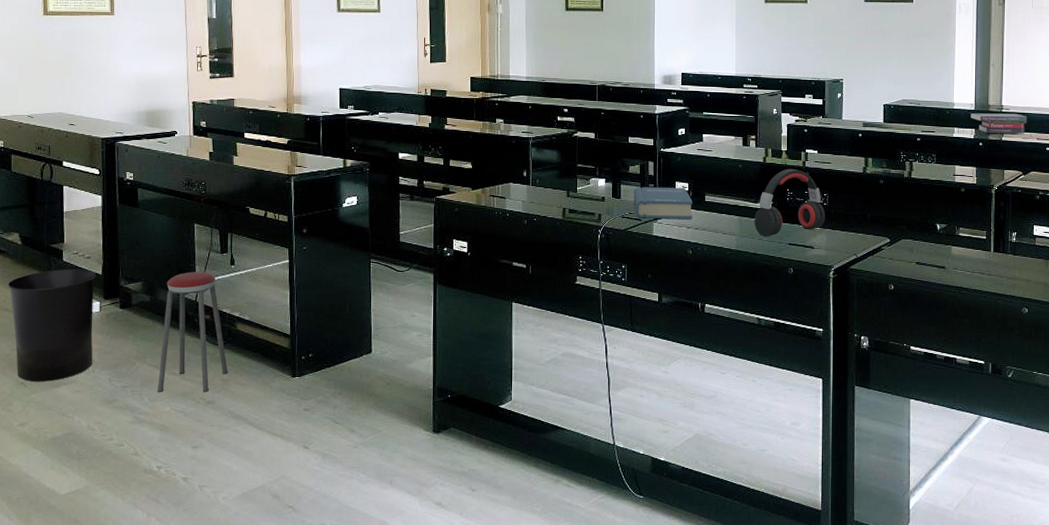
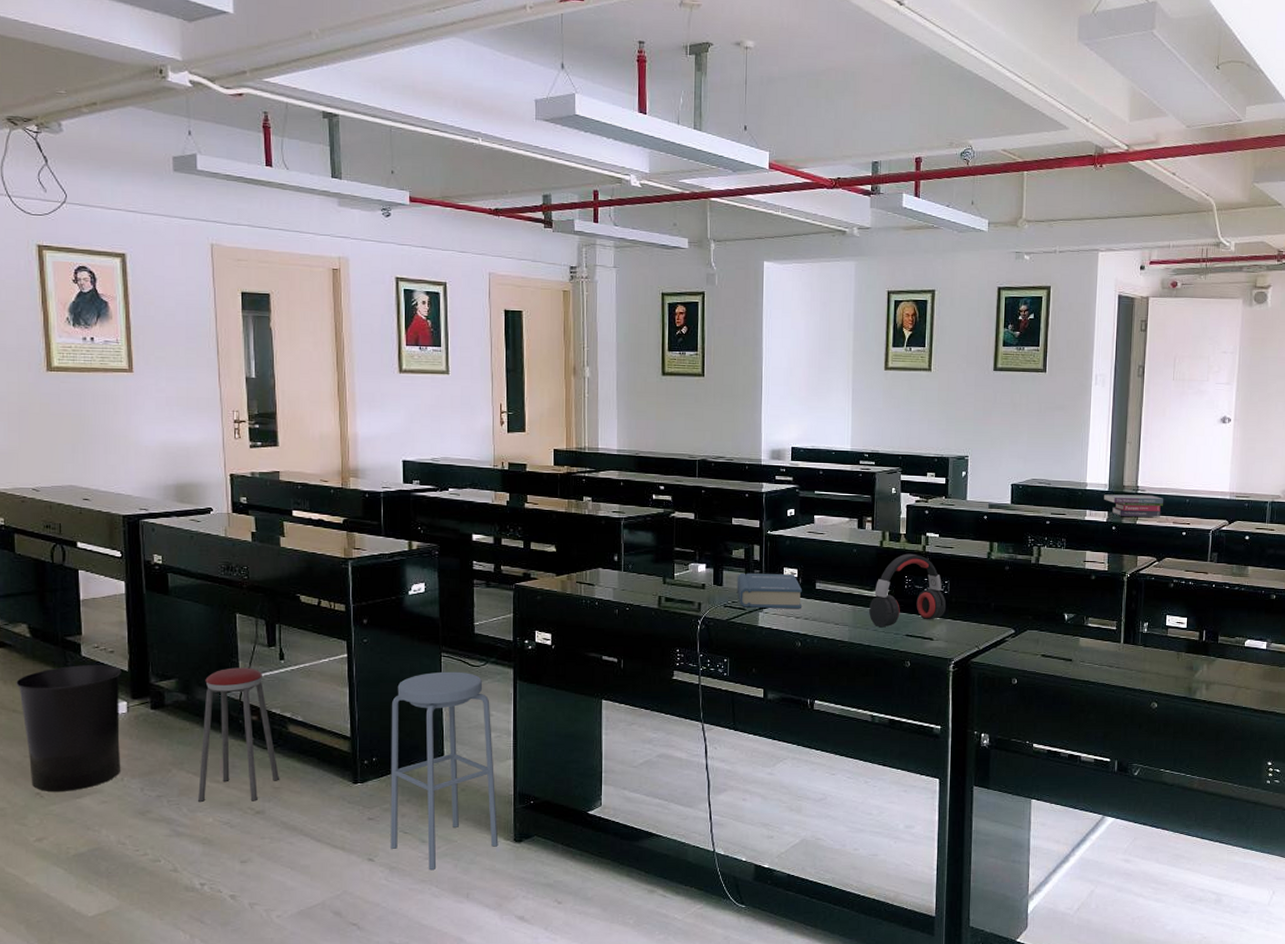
stool: none [323,276,419,457] -> present [390,671,499,869]

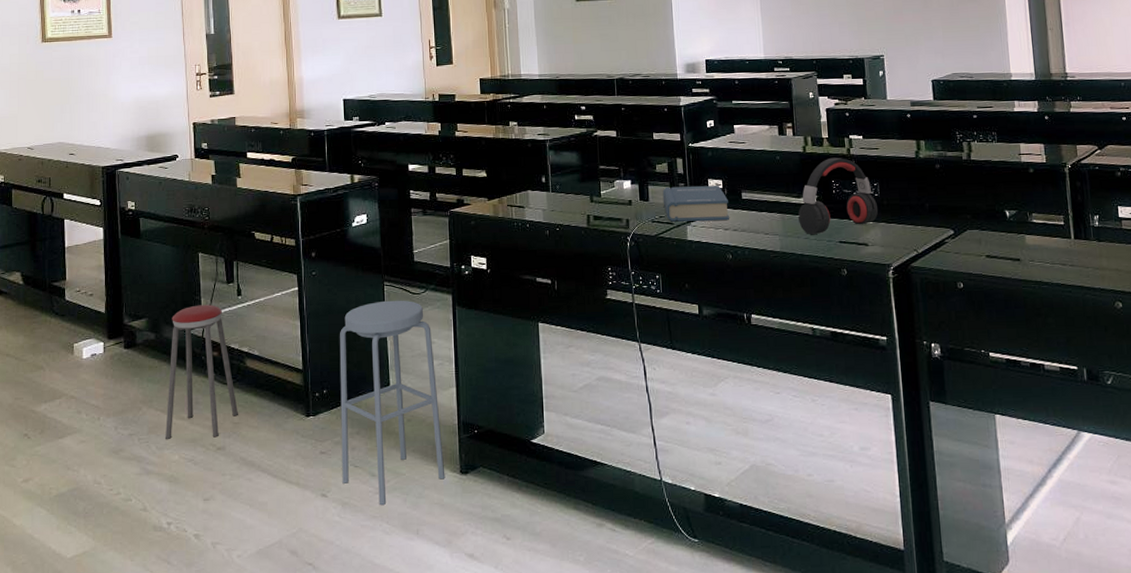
waste bin: present [16,665,122,791] -> none [10,308,99,432]
books: present [1104,494,1164,517] -> none [1031,81,1098,105]

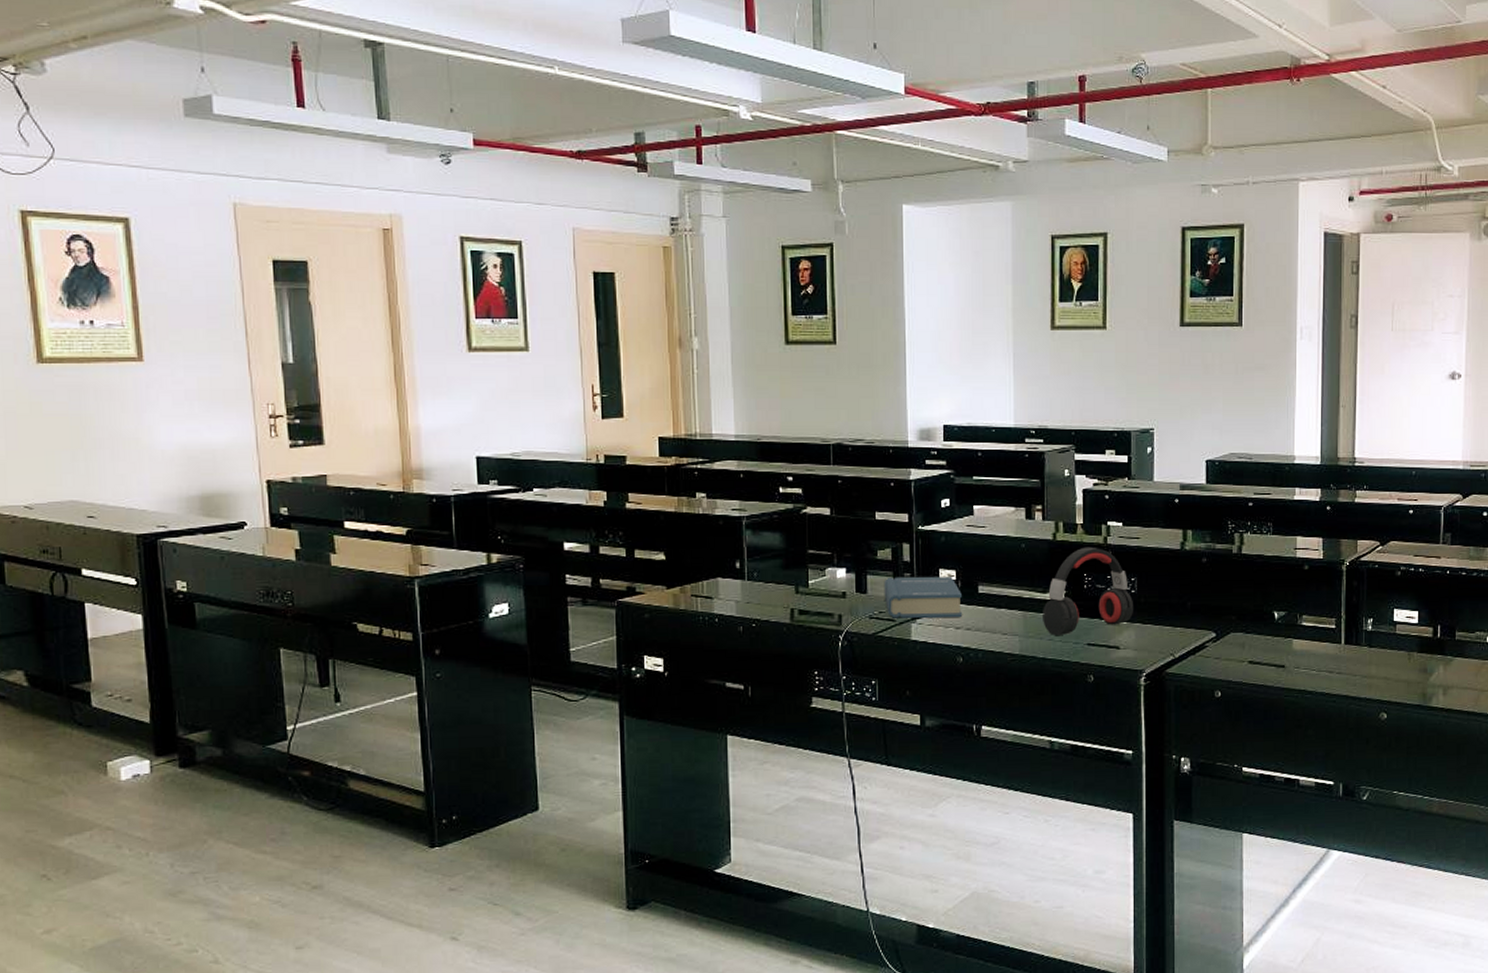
music stool: present [166,304,239,440] -> none [241,713,341,879]
stool: present [339,300,445,505] -> none [473,708,608,947]

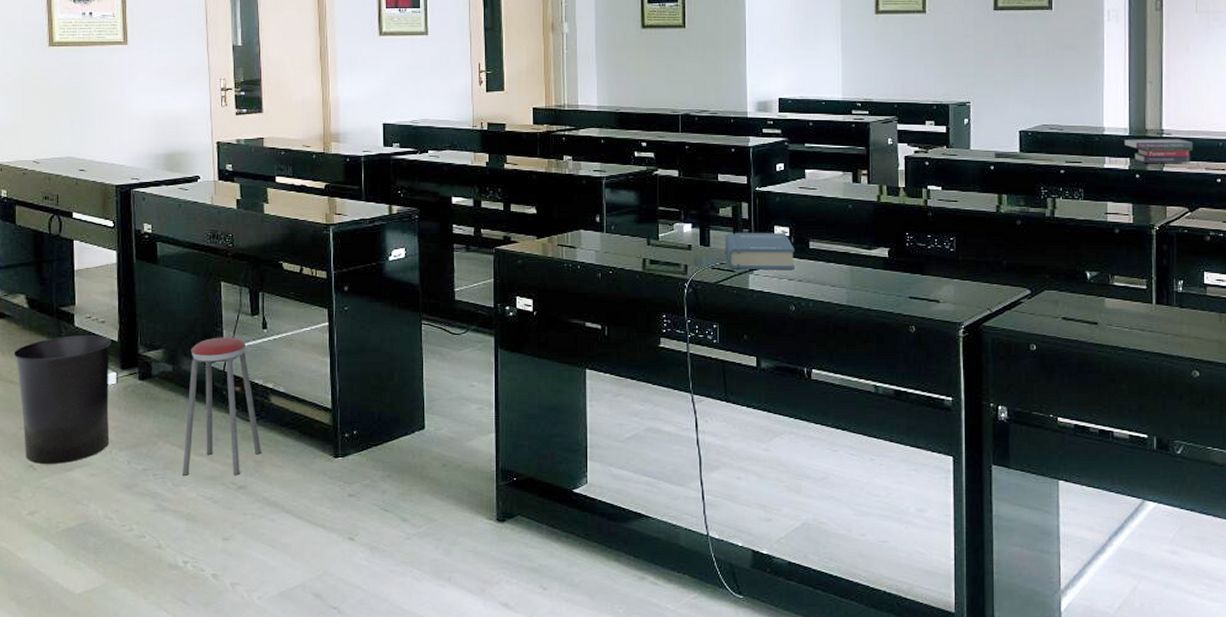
waste bin: none [12,717,146,873] -> present [13,335,112,464]
music stool: none [241,713,341,879] -> present [183,337,262,477]
headphones: present [1043,547,1134,635] -> none [868,208,953,288]
books: none [1315,468,1386,494] -> present [1124,139,1194,163]

